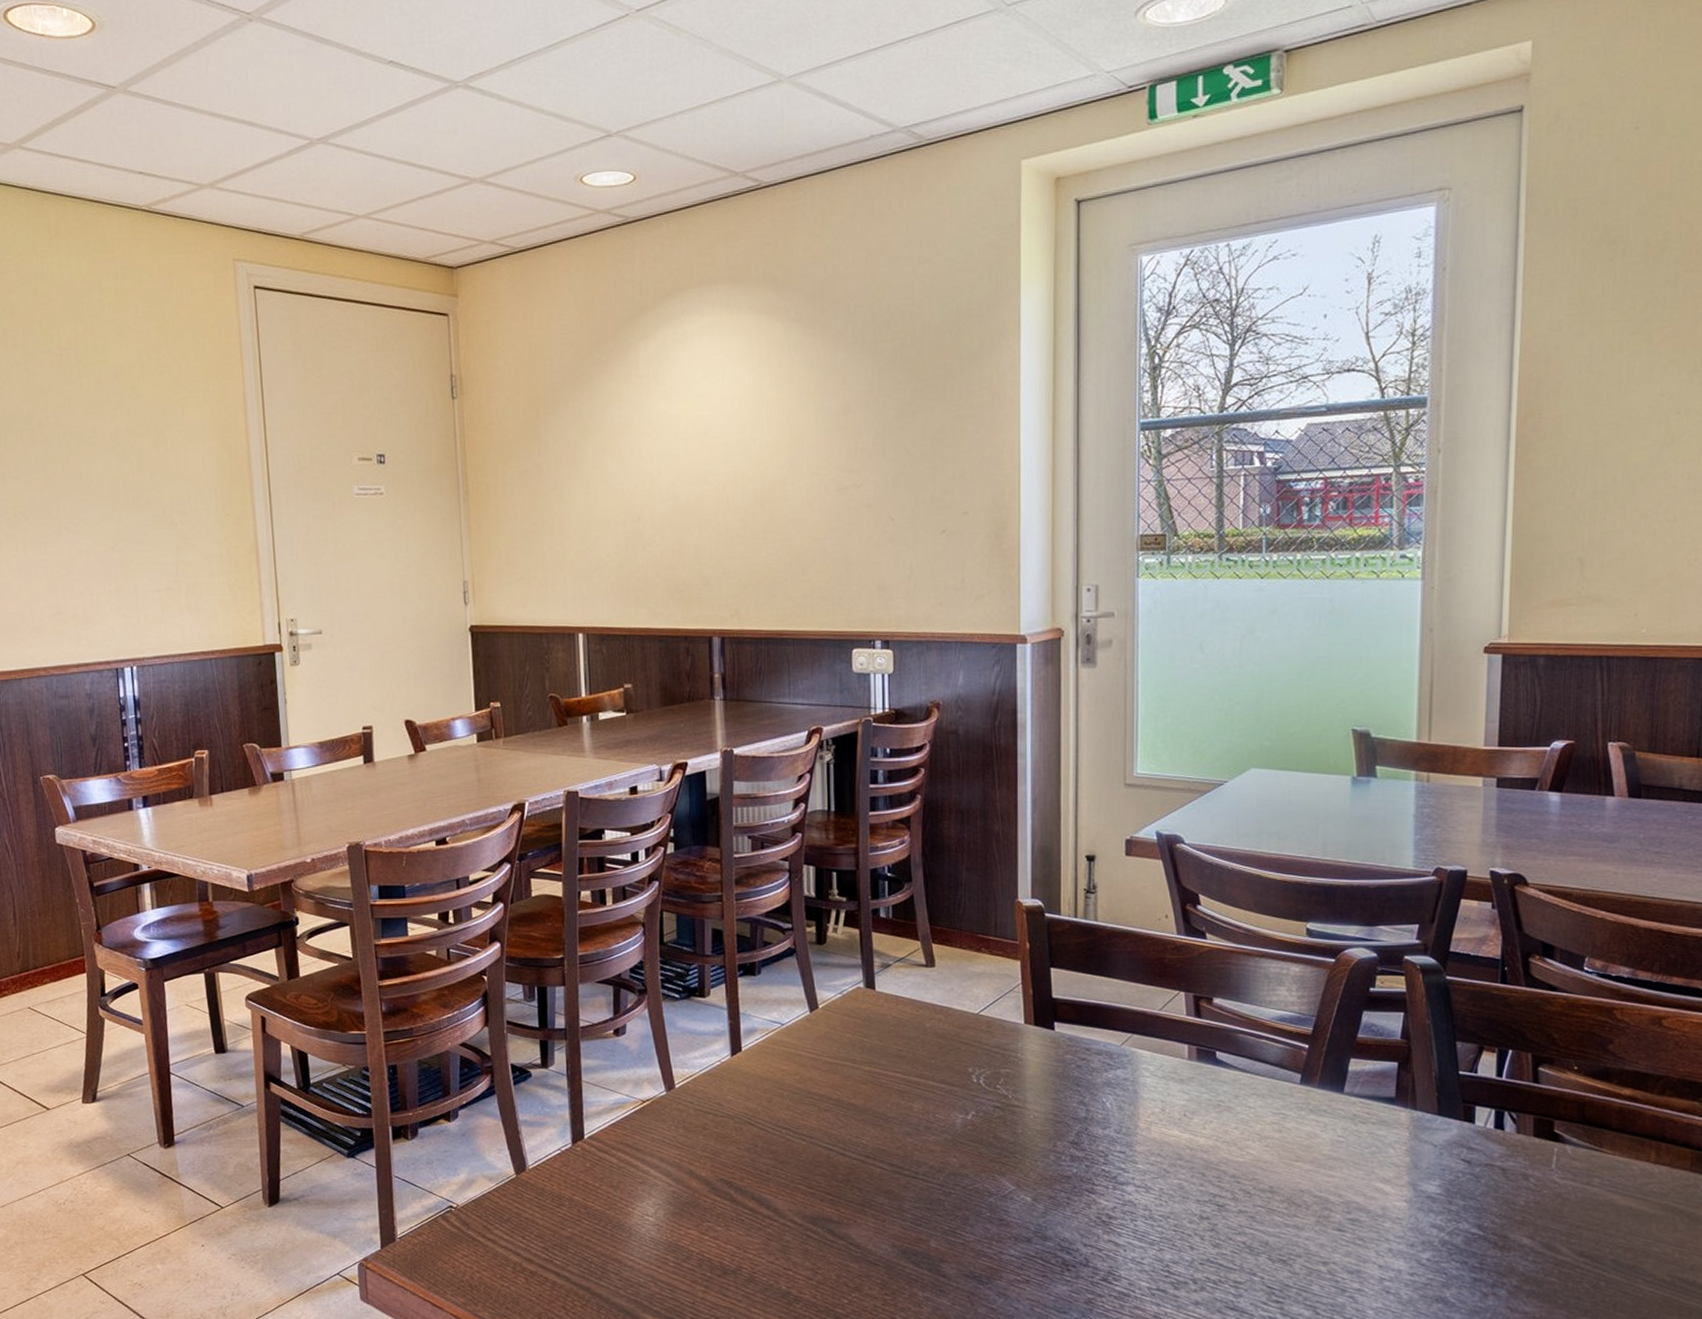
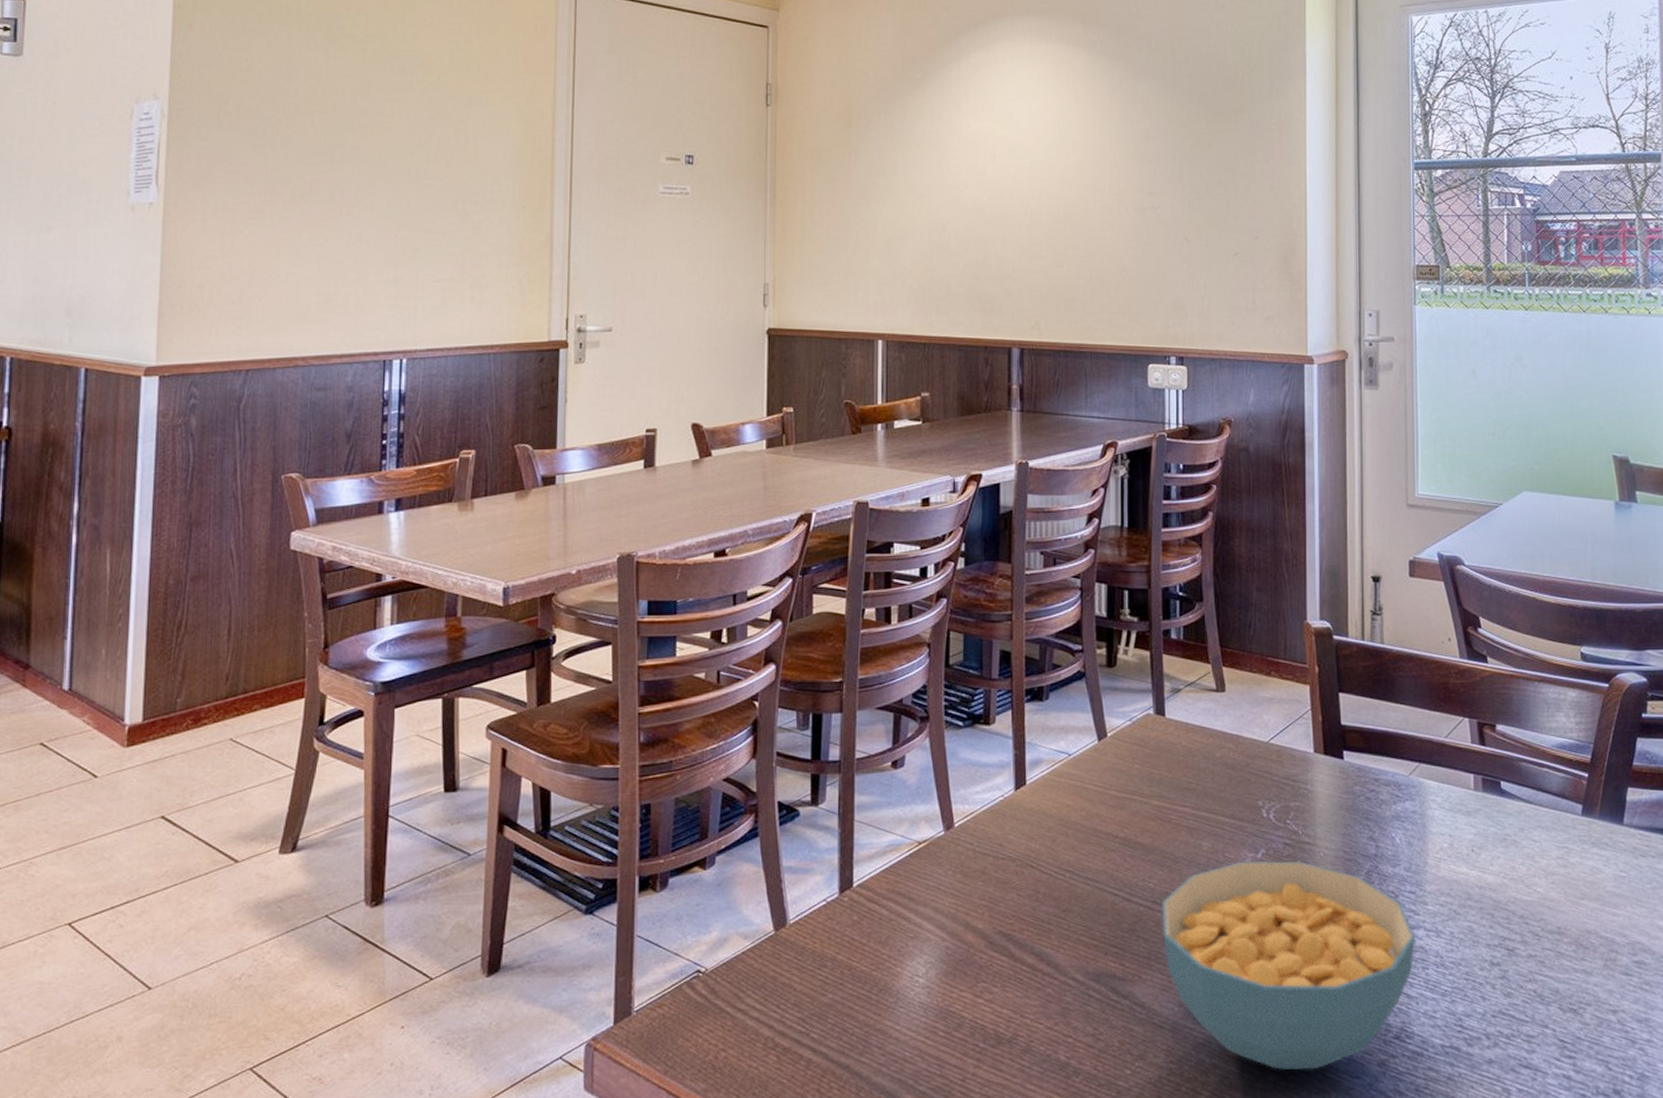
cereal bowl: none [874,1121,1125,1305] -> present [1162,860,1416,1071]

